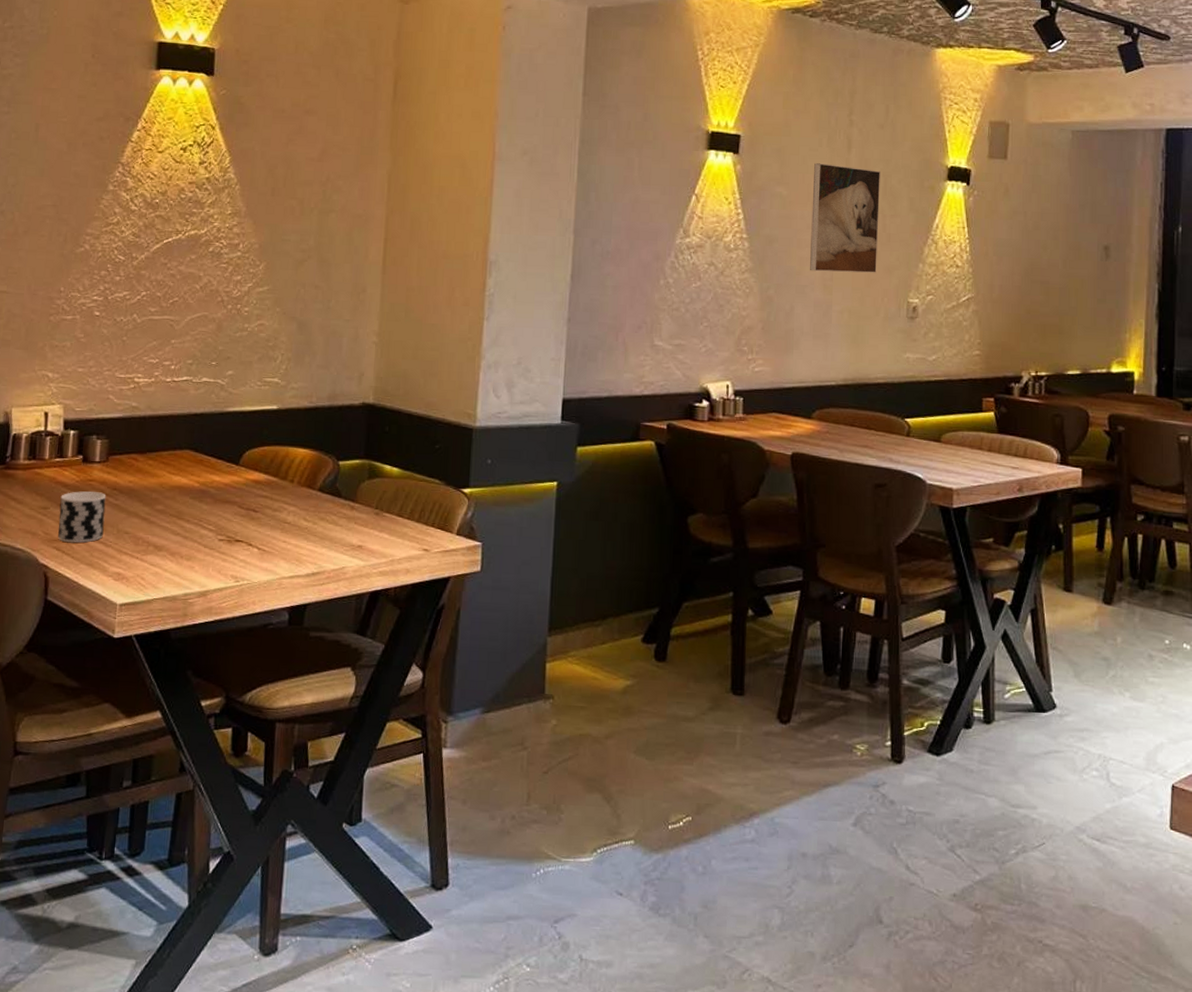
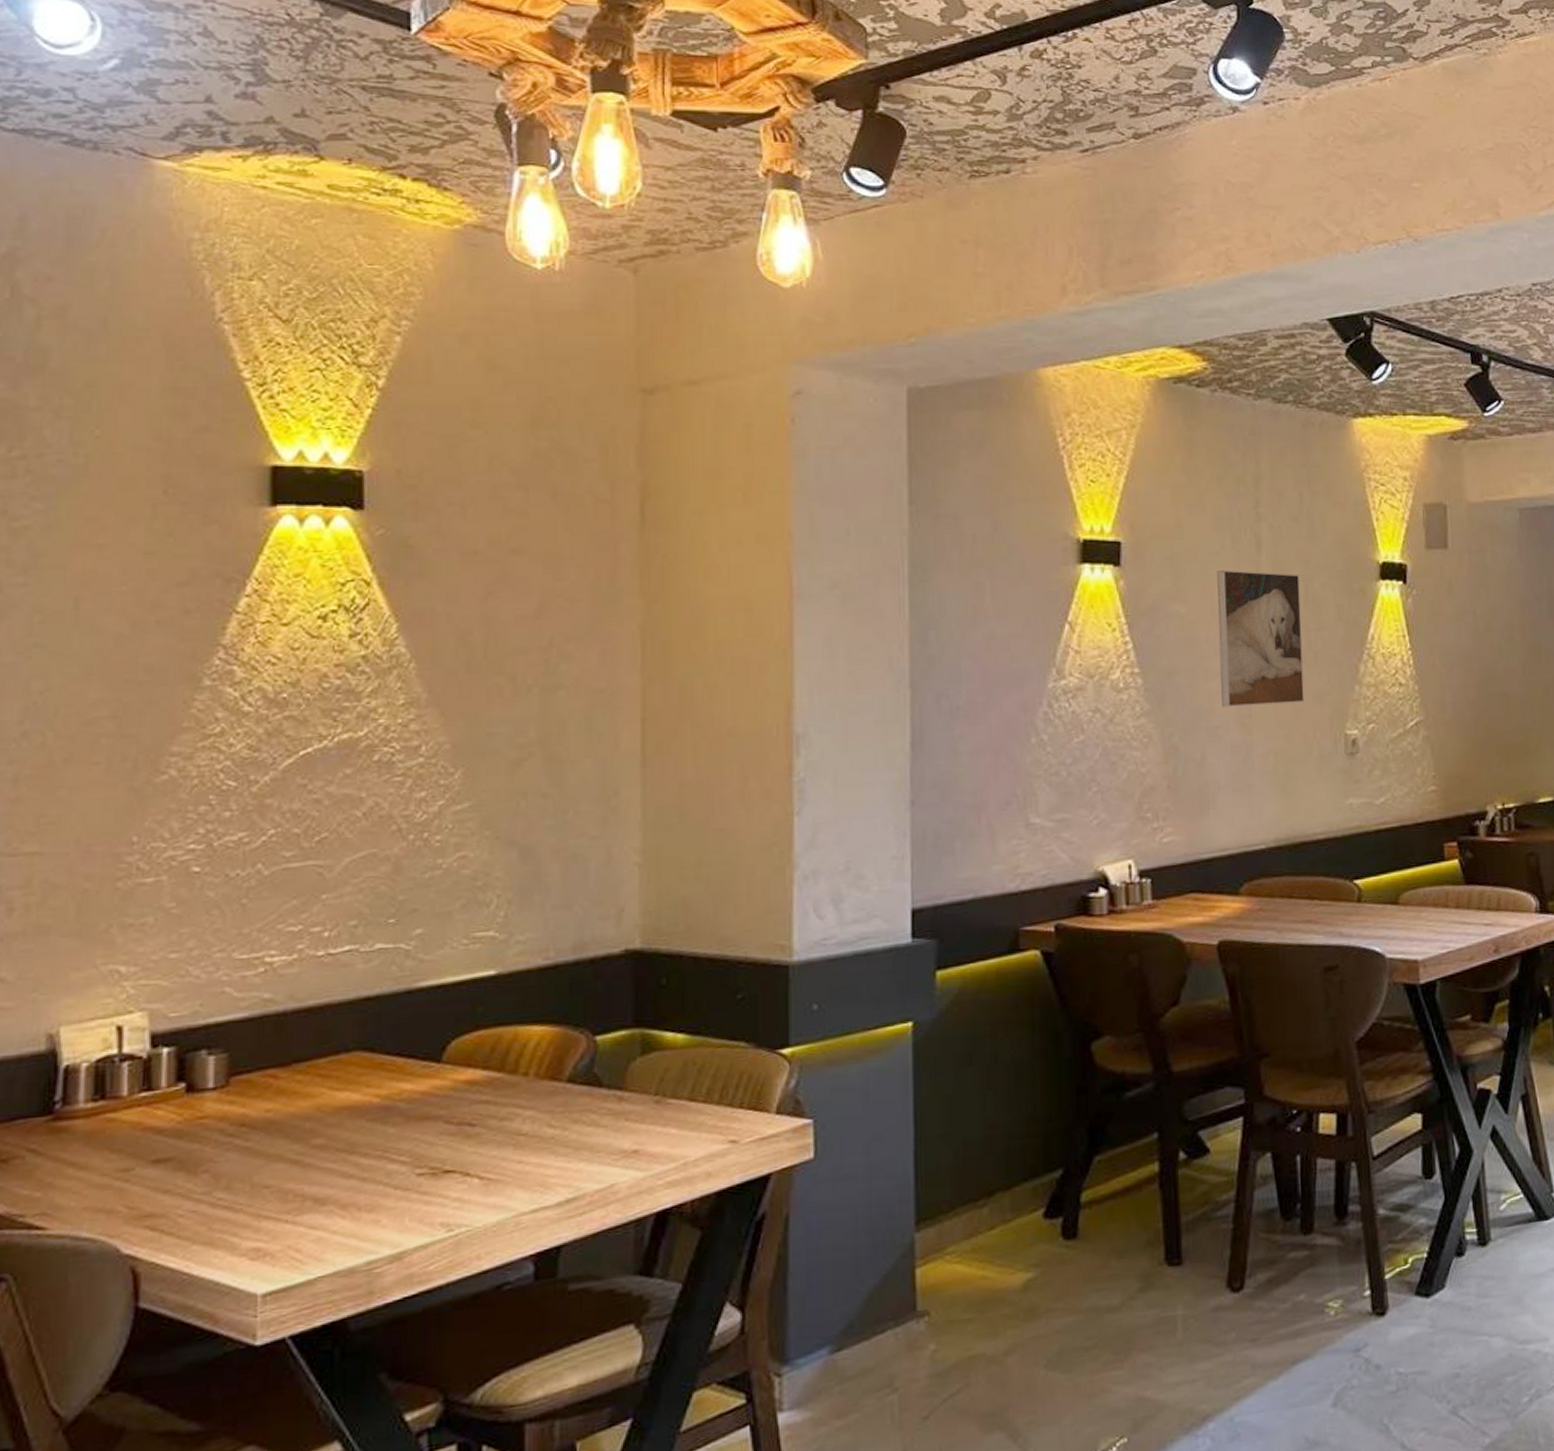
cup: present [58,491,106,543] -> none [150,1133,230,1217]

